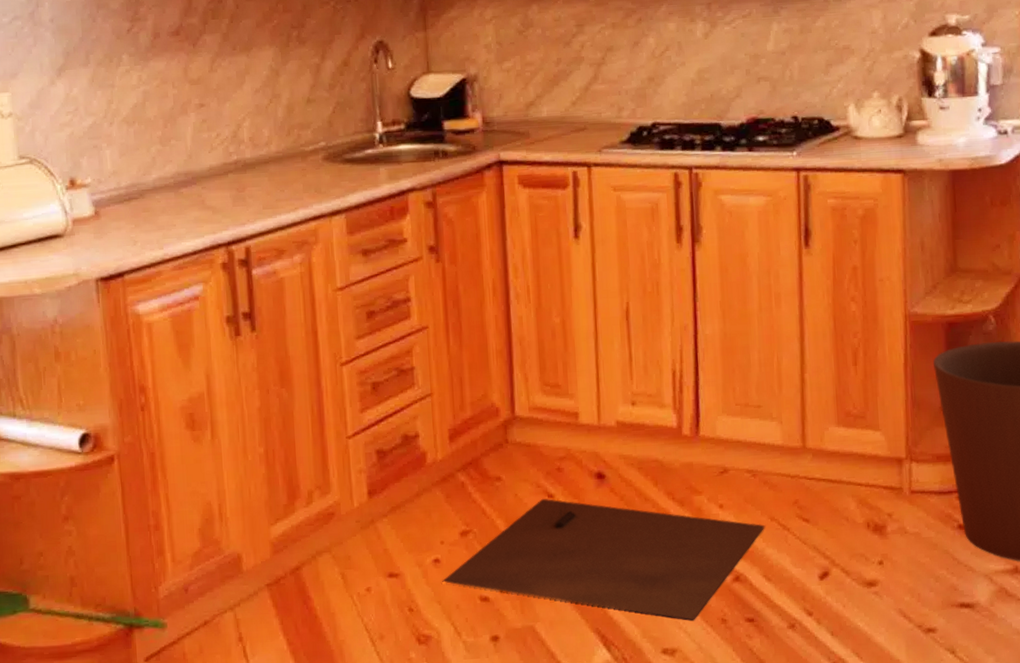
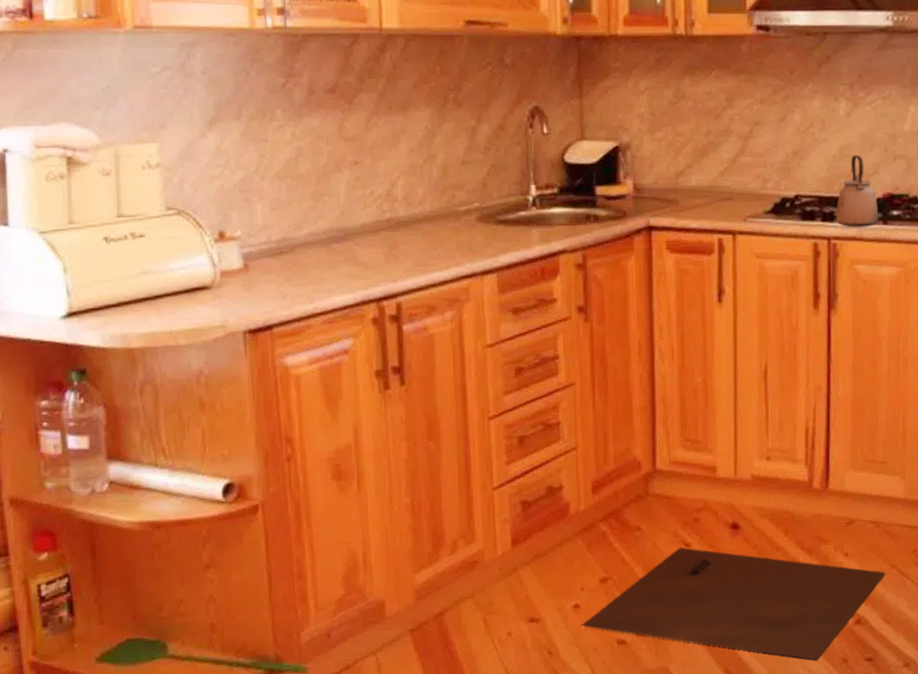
kettle: none [696,78,744,156] -> present [836,155,879,228]

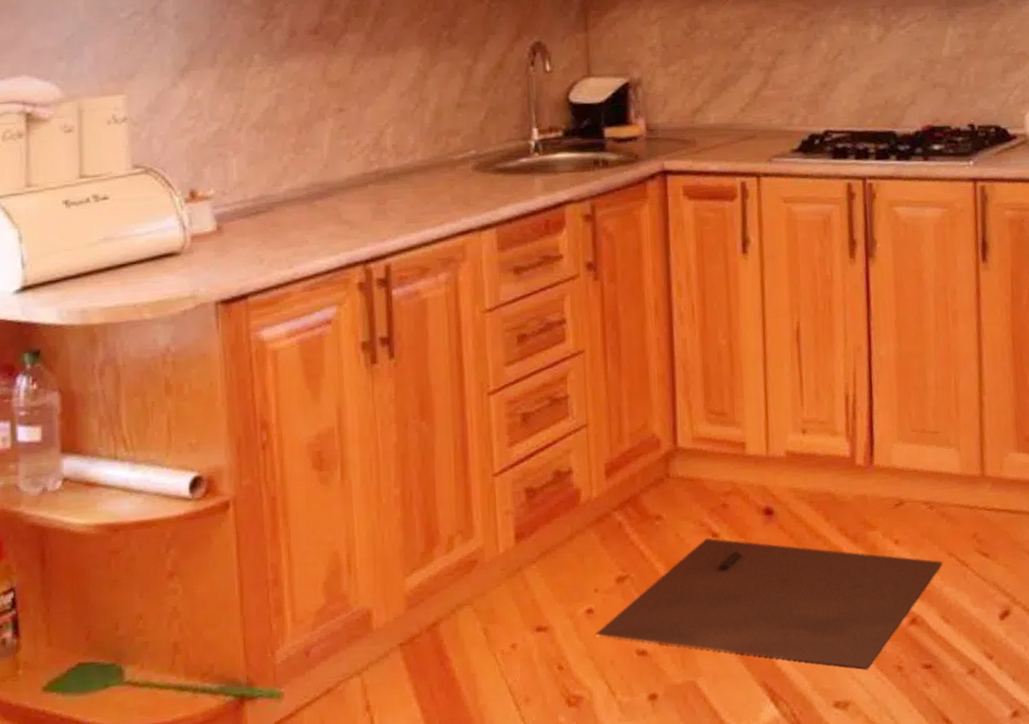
kettle: present [836,155,879,228] -> none [870,84,919,166]

